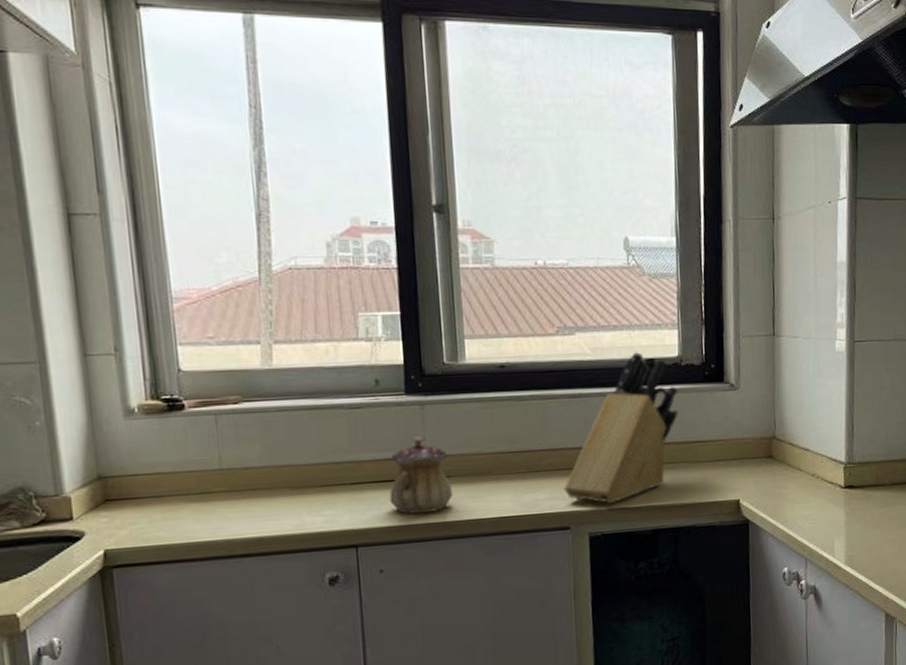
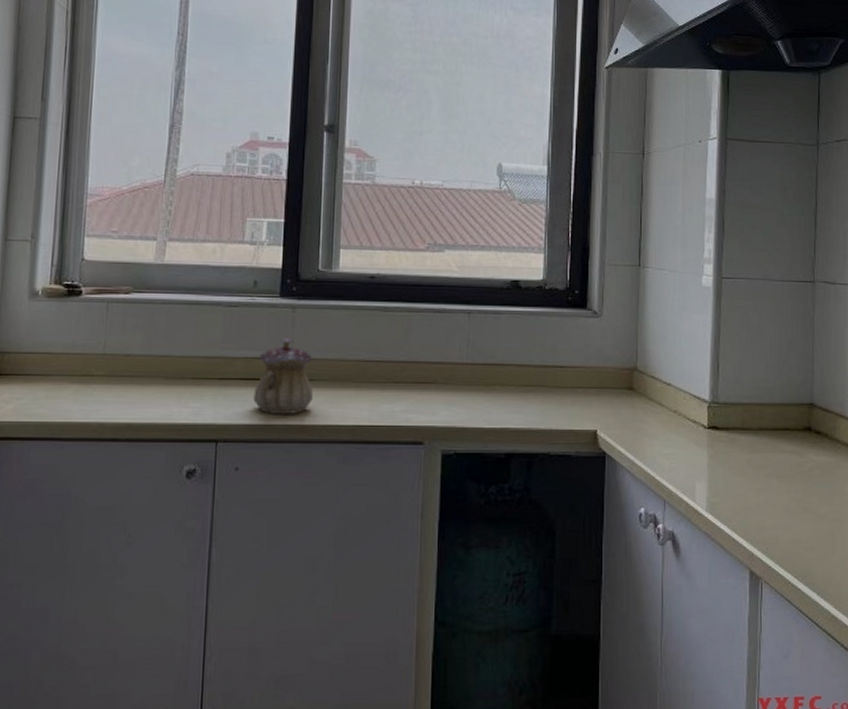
knife block: present [564,352,679,505] -> none [420,273,541,423]

